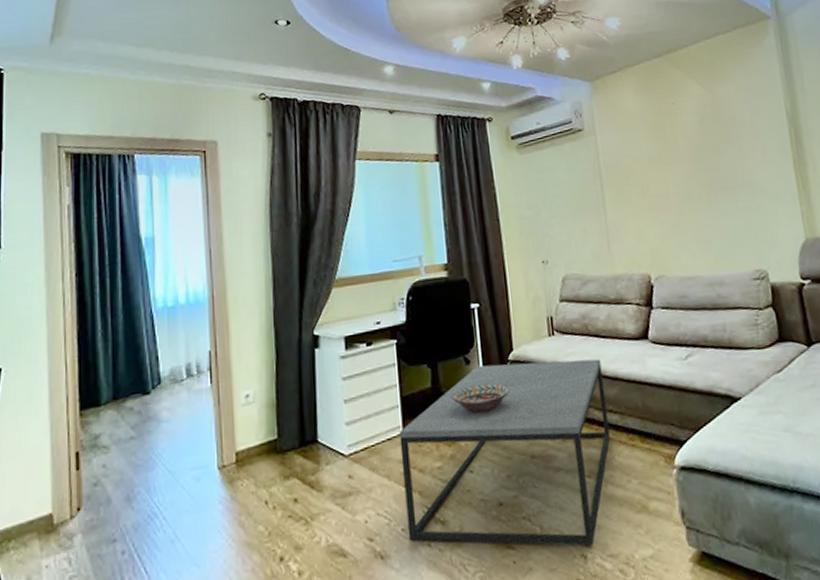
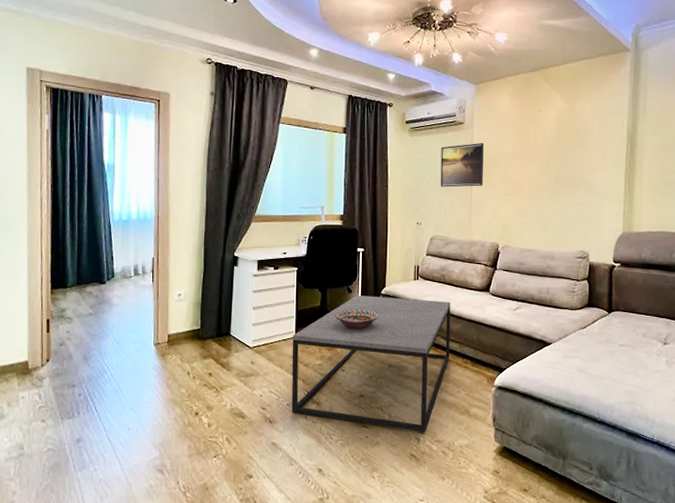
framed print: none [559,150,618,212] -> present [440,142,484,187]

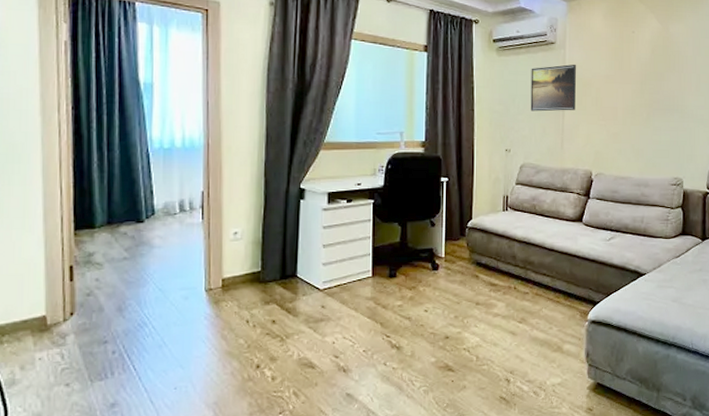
coffee table: present [291,295,451,432] -> none [368,229,542,373]
decorative bowl: present [335,309,380,329] -> none [416,243,466,266]

